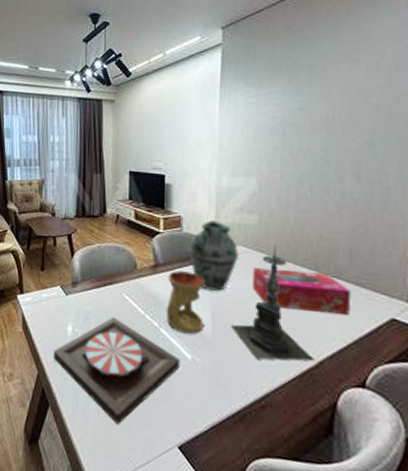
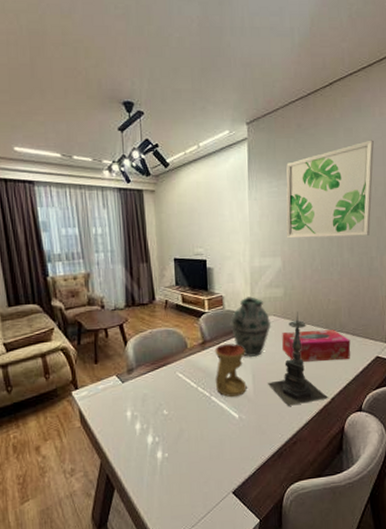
plate: present [53,317,180,425] -> none [114,395,230,489]
wall art: none [266,39,397,159] -> present [286,140,374,239]

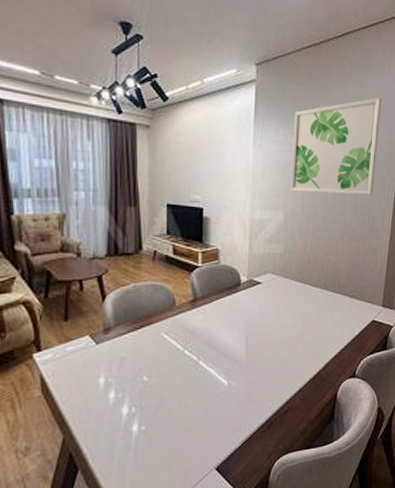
oil burner: present [215,344,247,398] -> none [204,302,239,362]
vase: present [230,296,271,357] -> none [225,251,269,317]
candle holder: present [268,312,328,406] -> none [262,270,322,372]
tissue box: present [282,330,351,362] -> none [279,291,348,324]

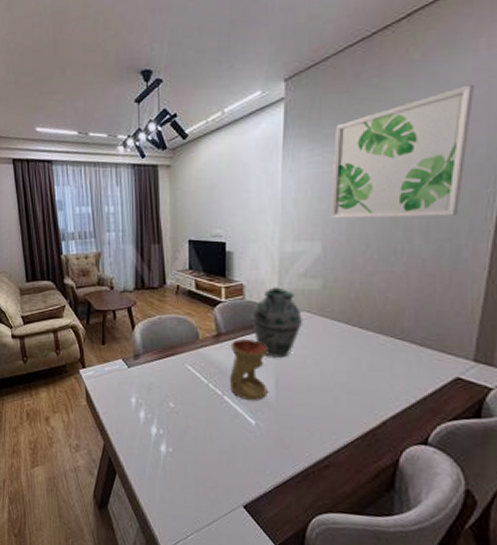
oil burner: none [204,302,239,362] -> present [229,339,268,401]
vase: none [225,251,269,317] -> present [250,287,304,358]

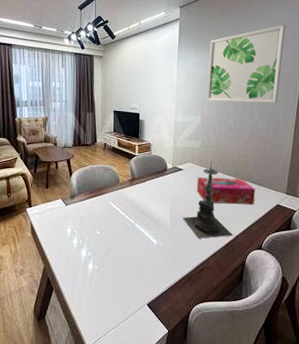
oil burner: present [229,339,268,401] -> none [139,182,166,227]
vase: present [250,287,304,358] -> none [155,146,189,195]
candle holder: none [295,309,377,422] -> present [183,161,233,239]
tissue box: none [317,332,416,377] -> present [197,177,255,205]

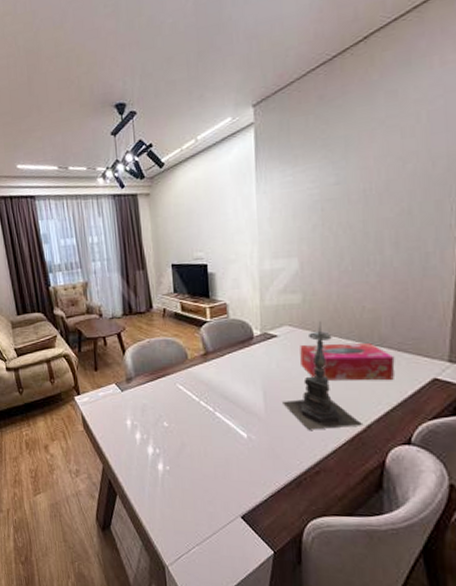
wall art: present [207,24,285,103] -> none [304,100,431,236]

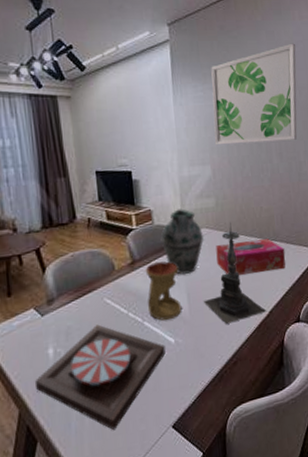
plate: none [115,407,237,504] -> present [34,324,166,431]
oil burner: none [218,356,257,415] -> present [145,261,182,321]
vase: none [236,304,286,371] -> present [160,209,204,274]
wall art: none [304,100,431,236] -> present [211,43,297,146]

